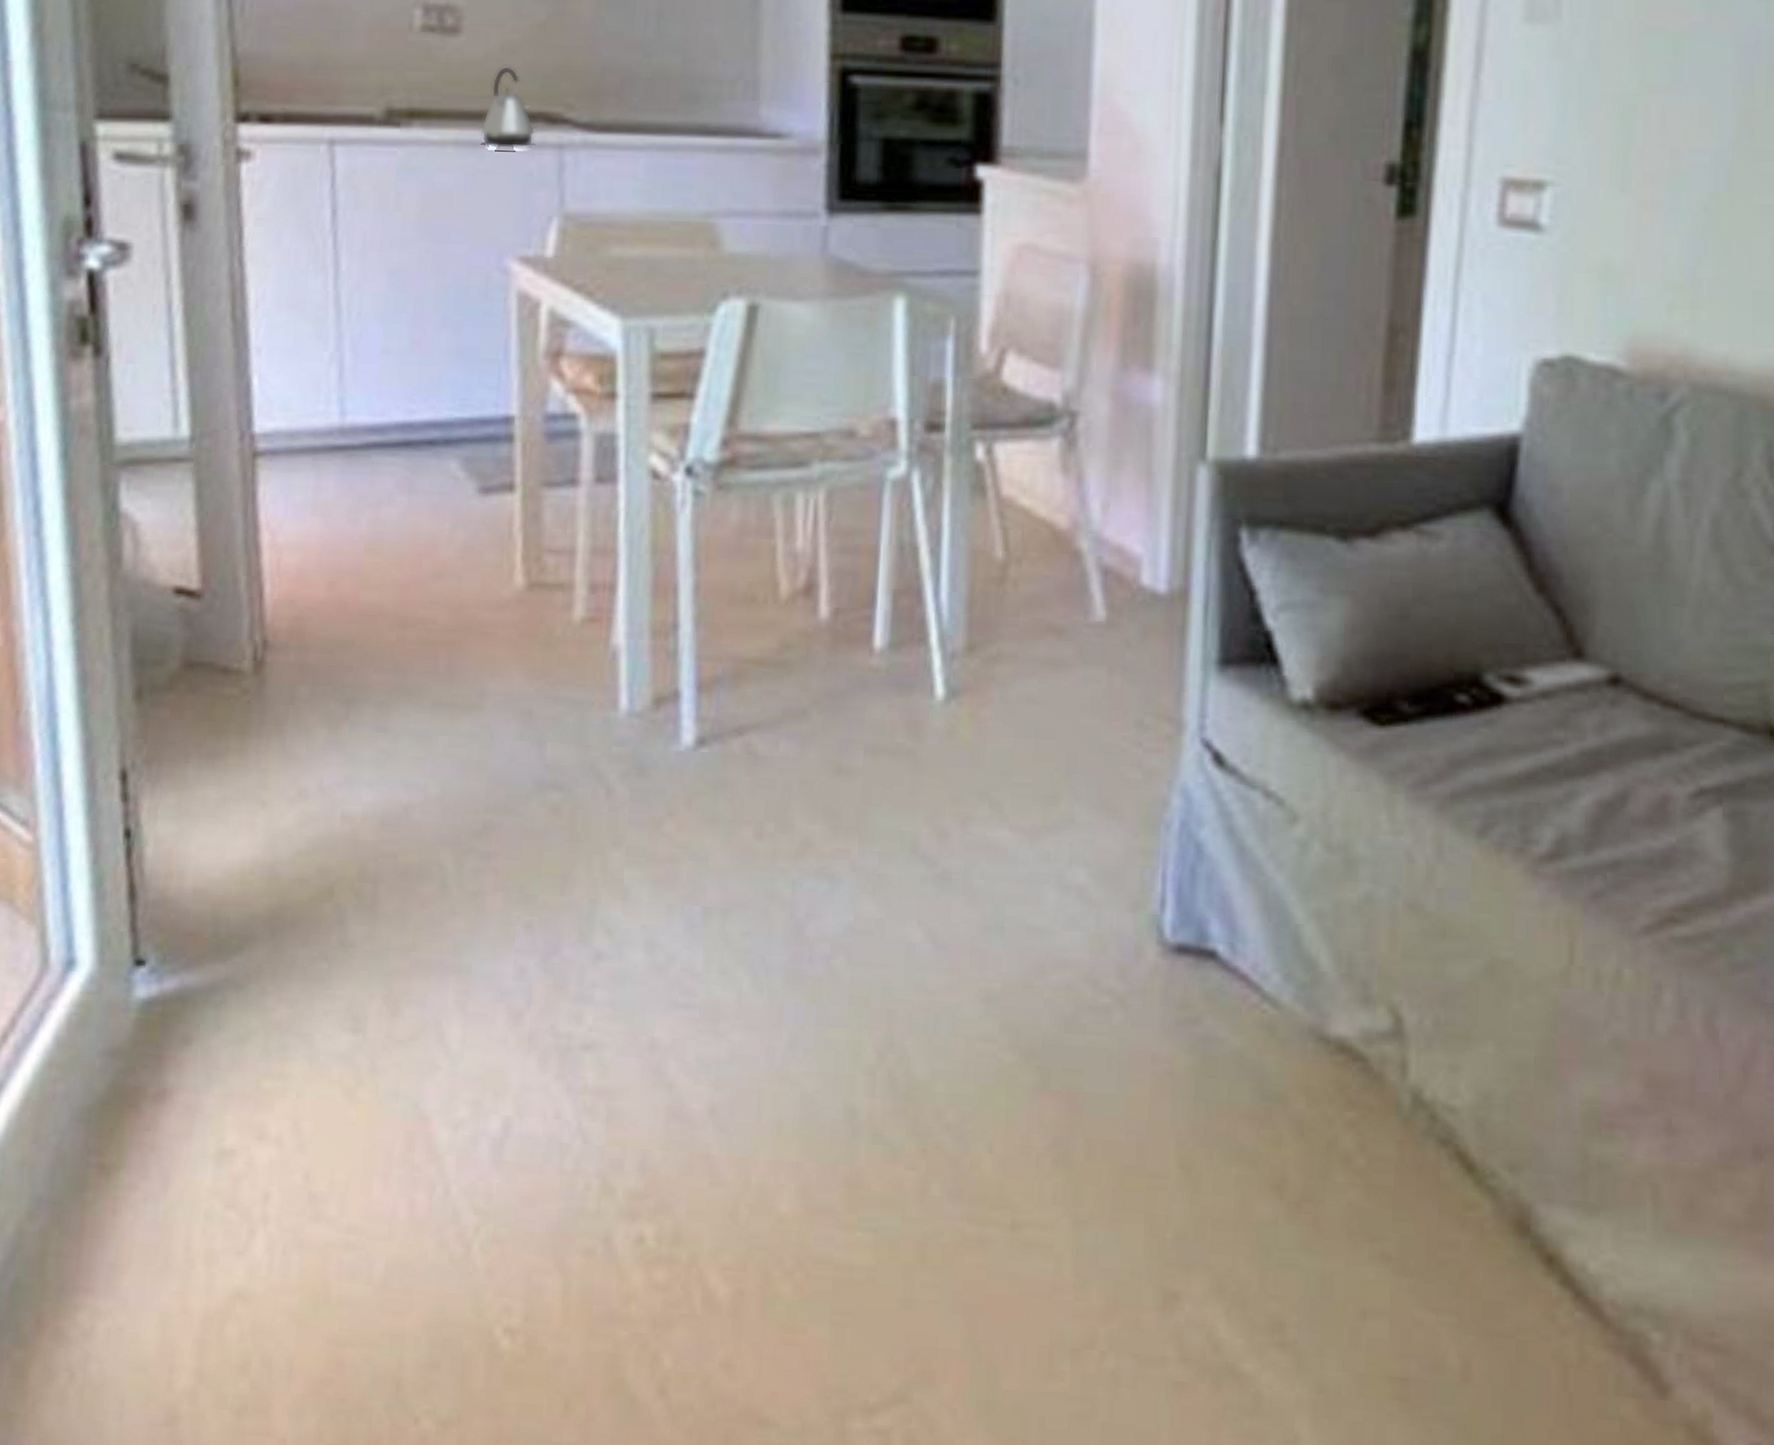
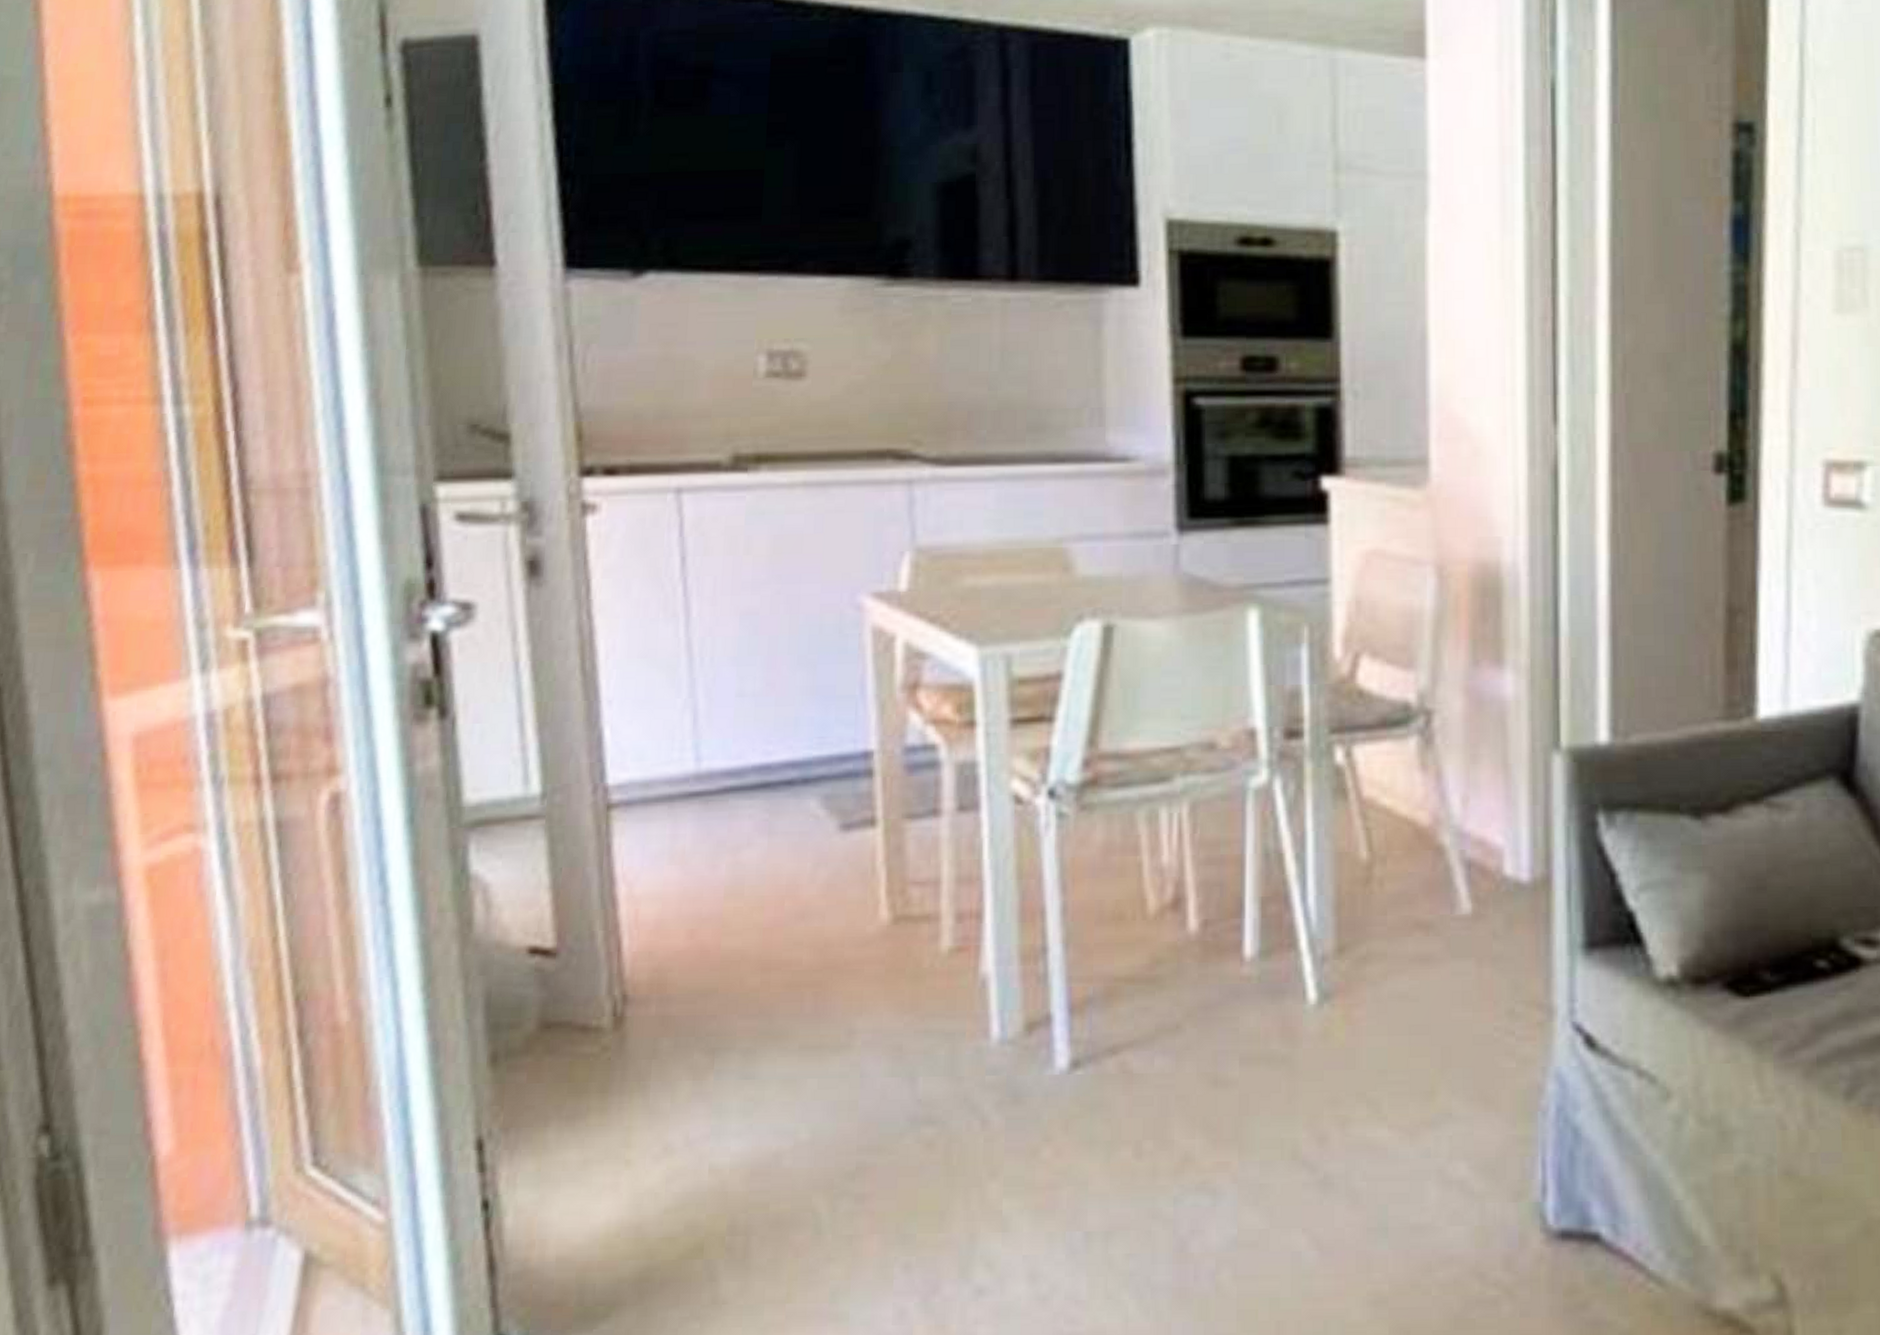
kettle: present [480,66,536,149] -> none [829,407,885,487]

